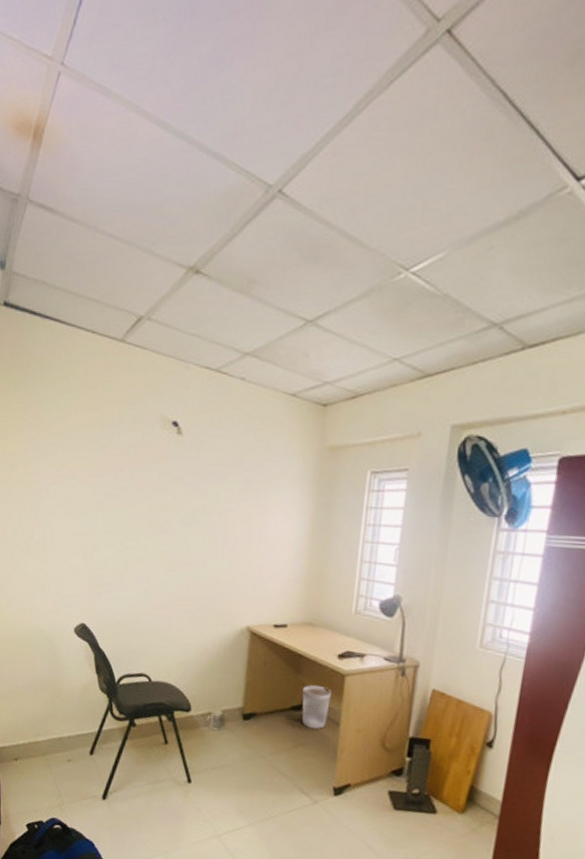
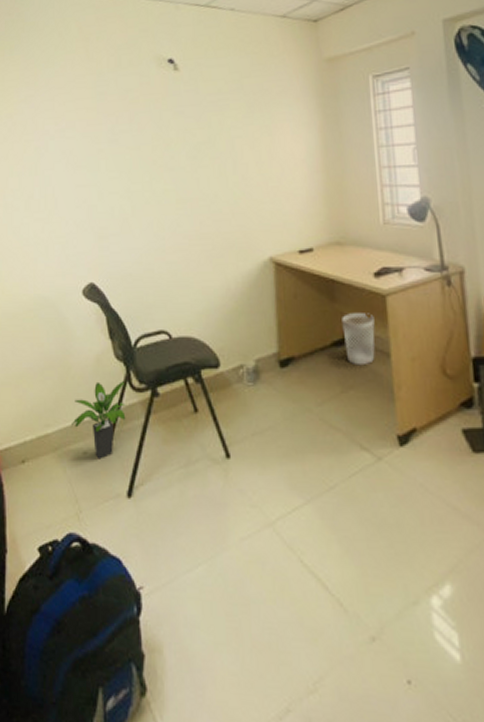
potted plant: none [59,706,107,768] -> present [72,380,126,460]

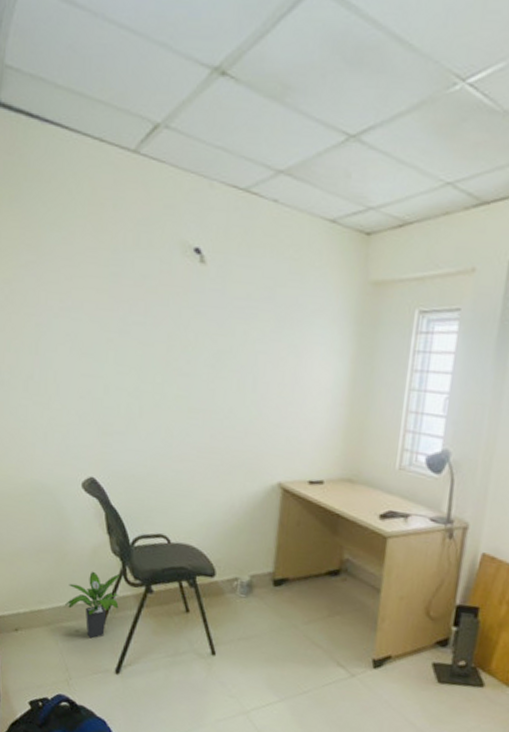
wastebasket: present [342,311,375,366] -> none [339,548,372,596]

